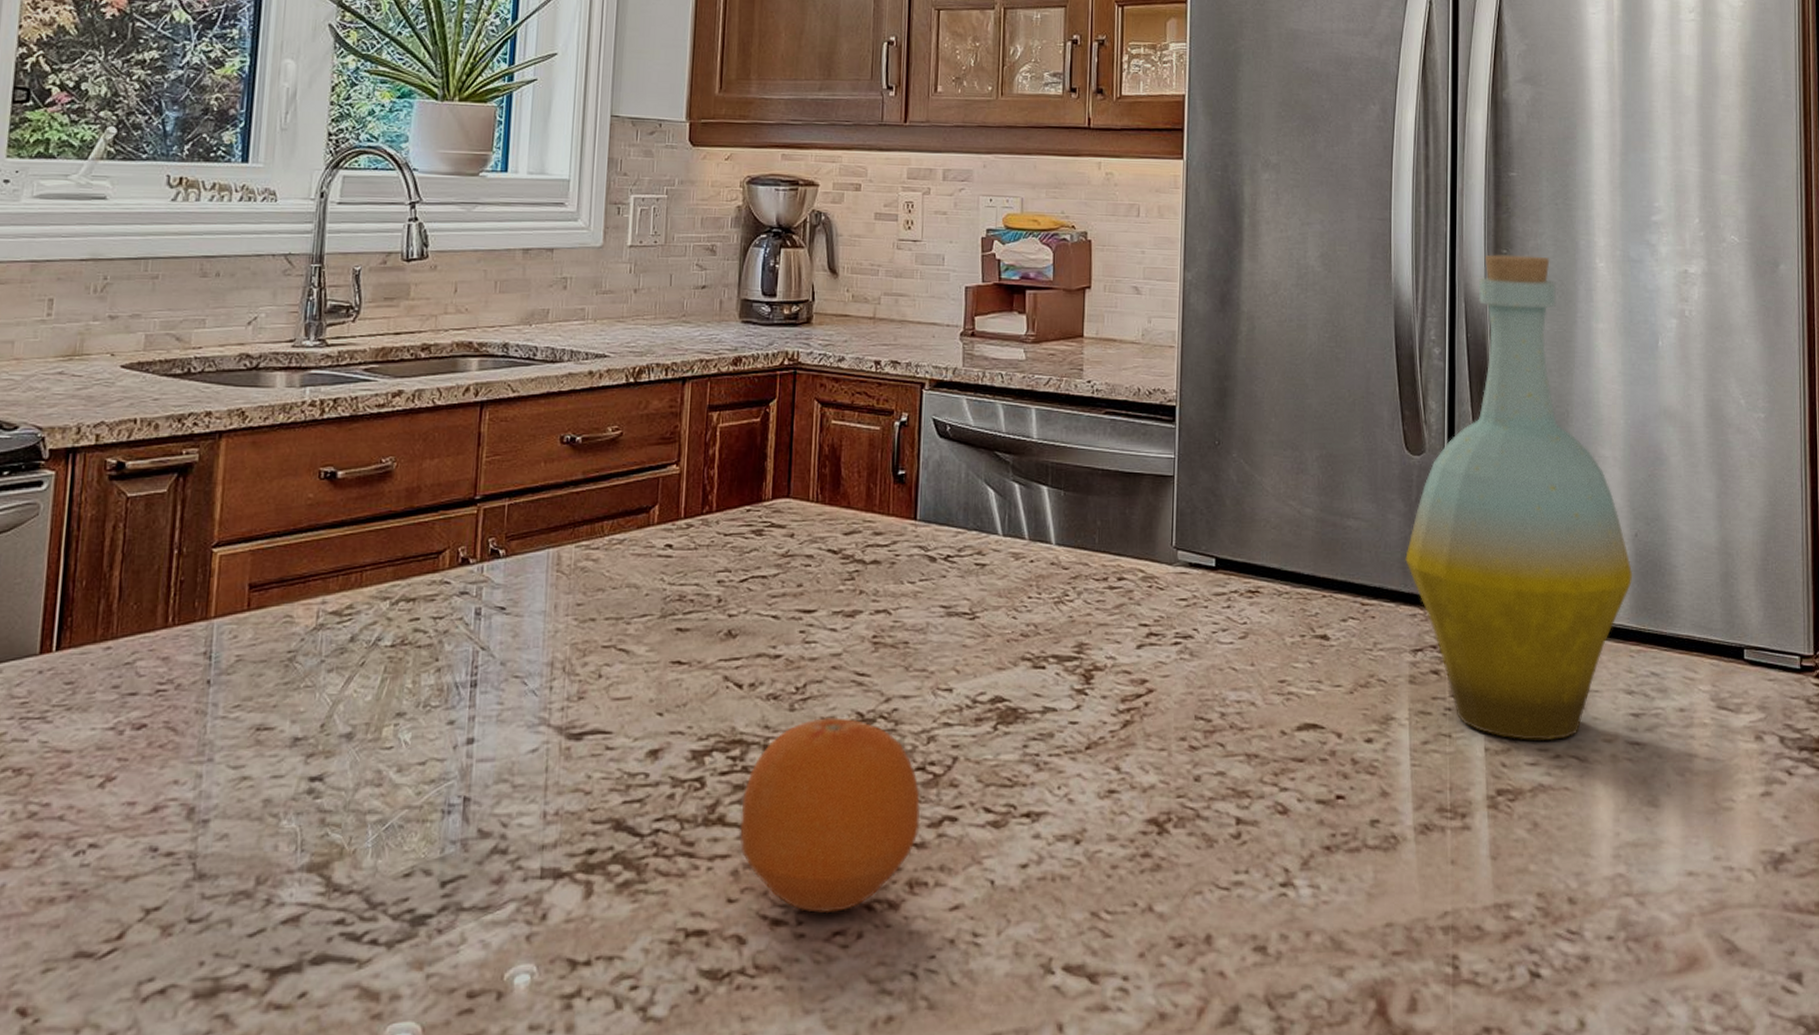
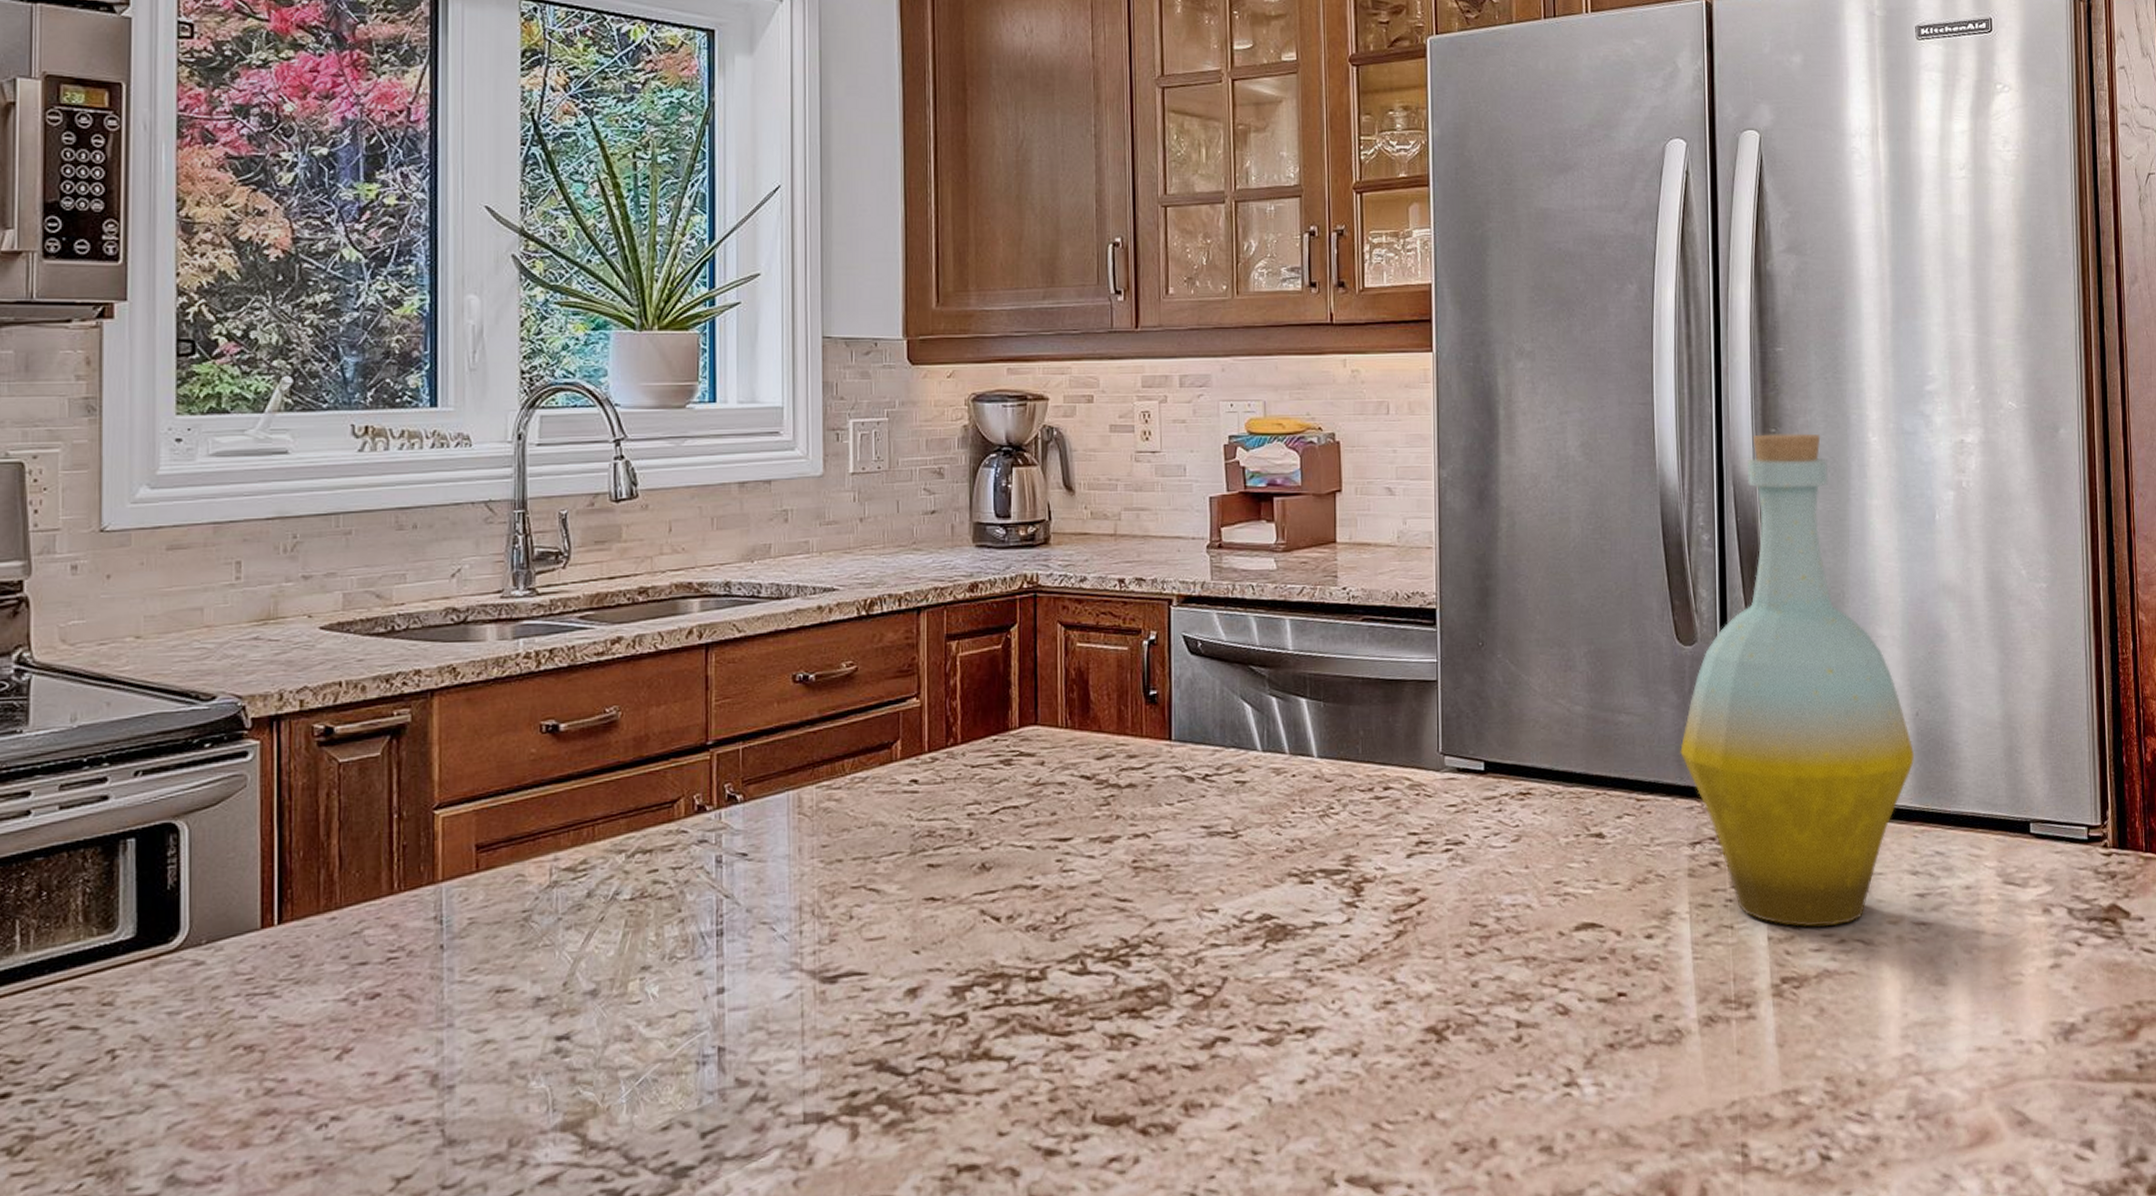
fruit: present [739,717,921,914] -> none [1007,944,1192,1141]

